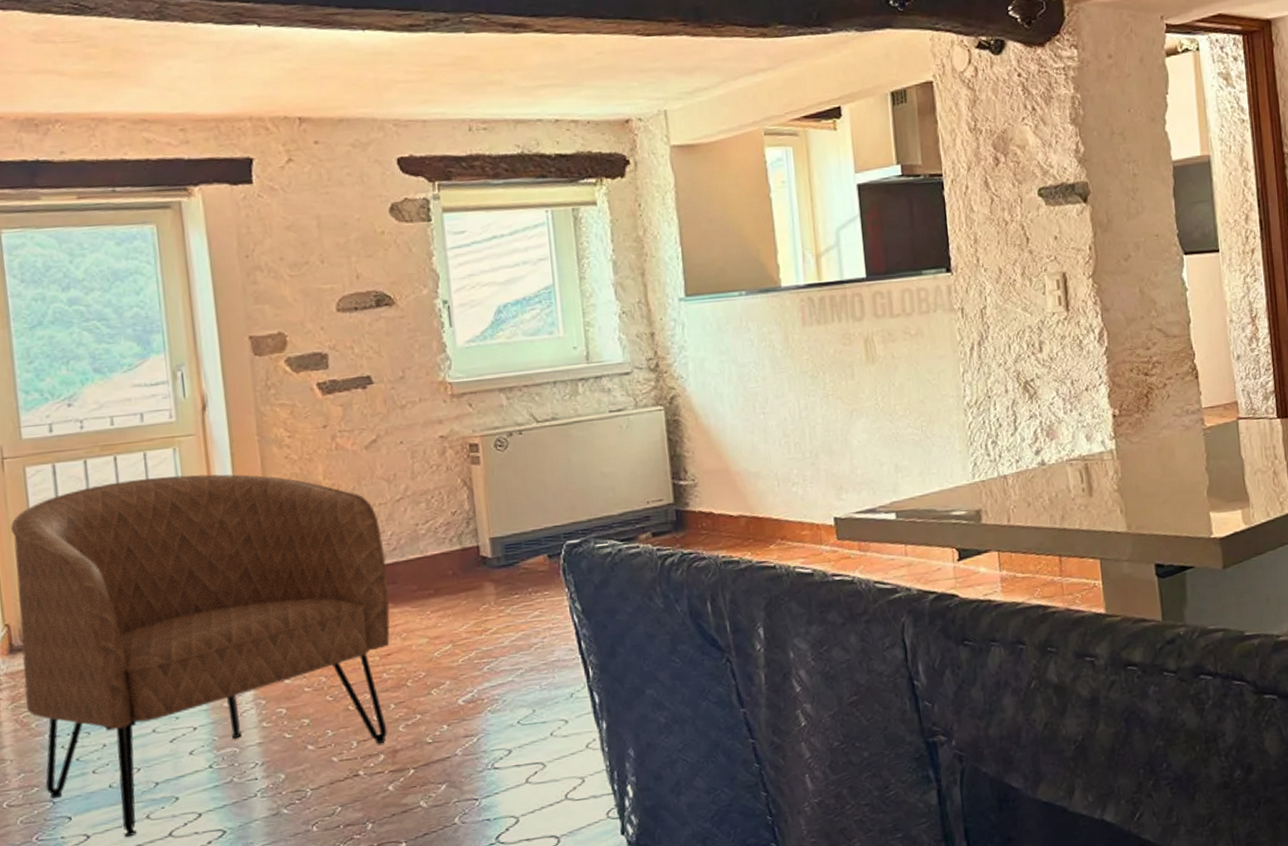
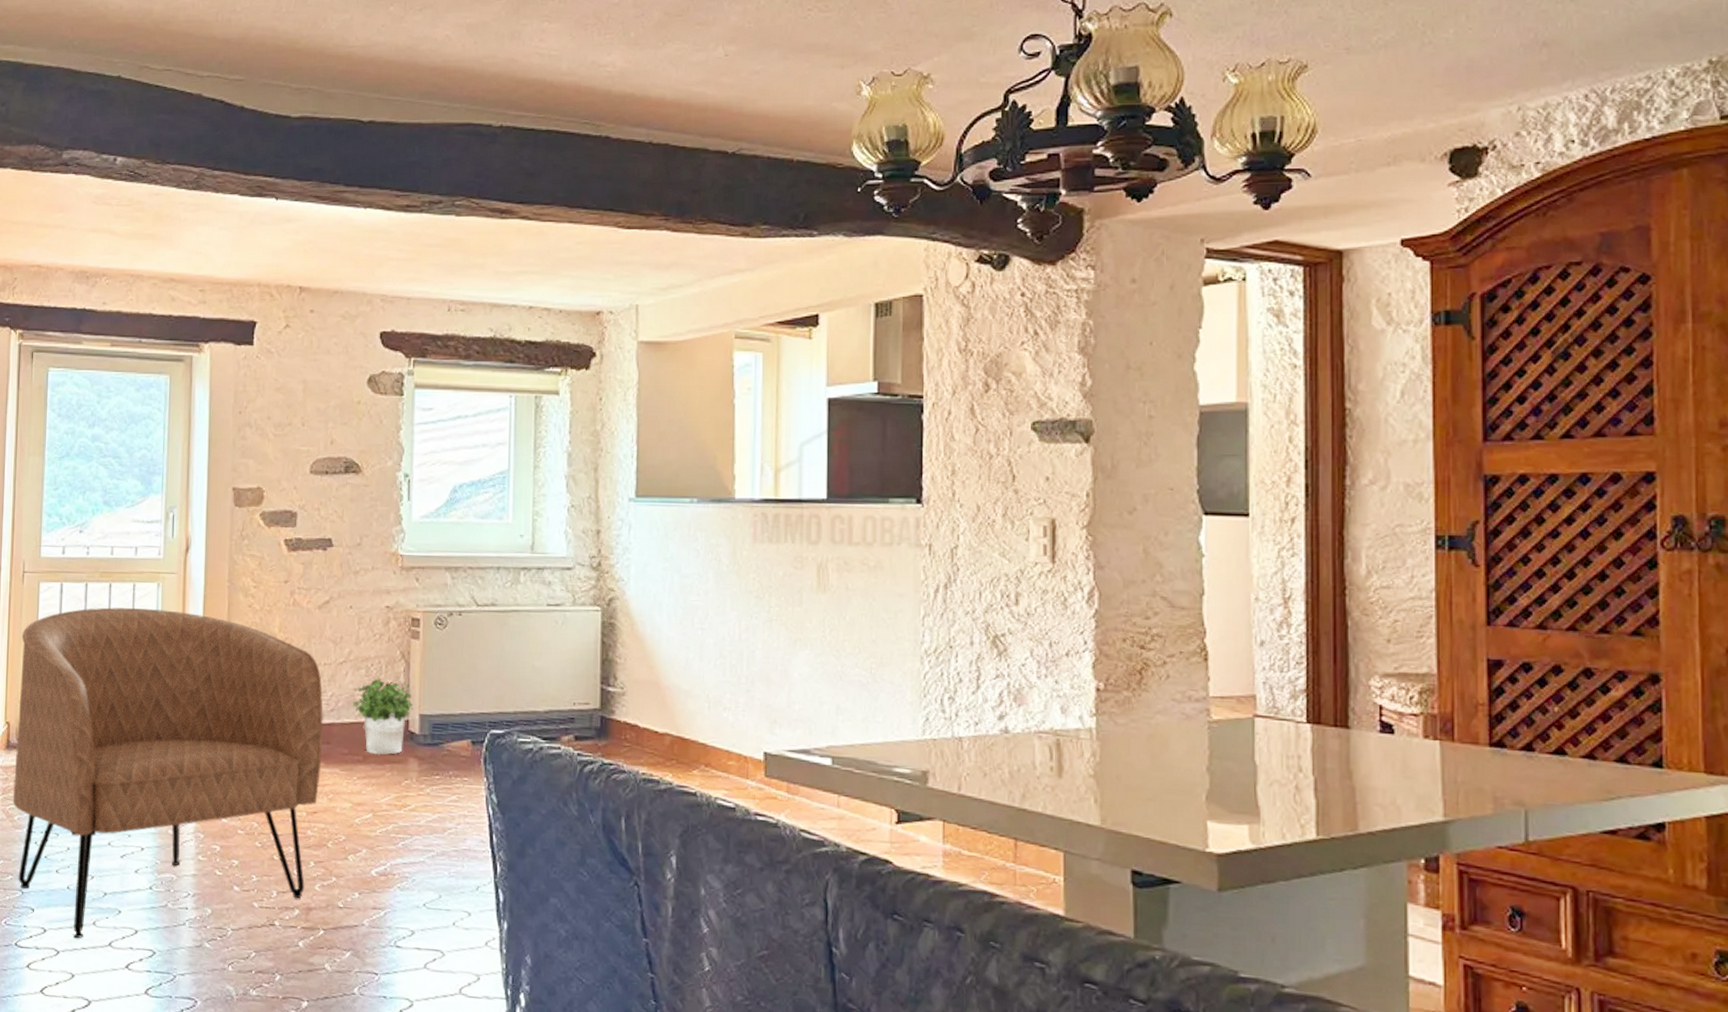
potted plant: none [416,509,483,586] -> present [353,678,414,755]

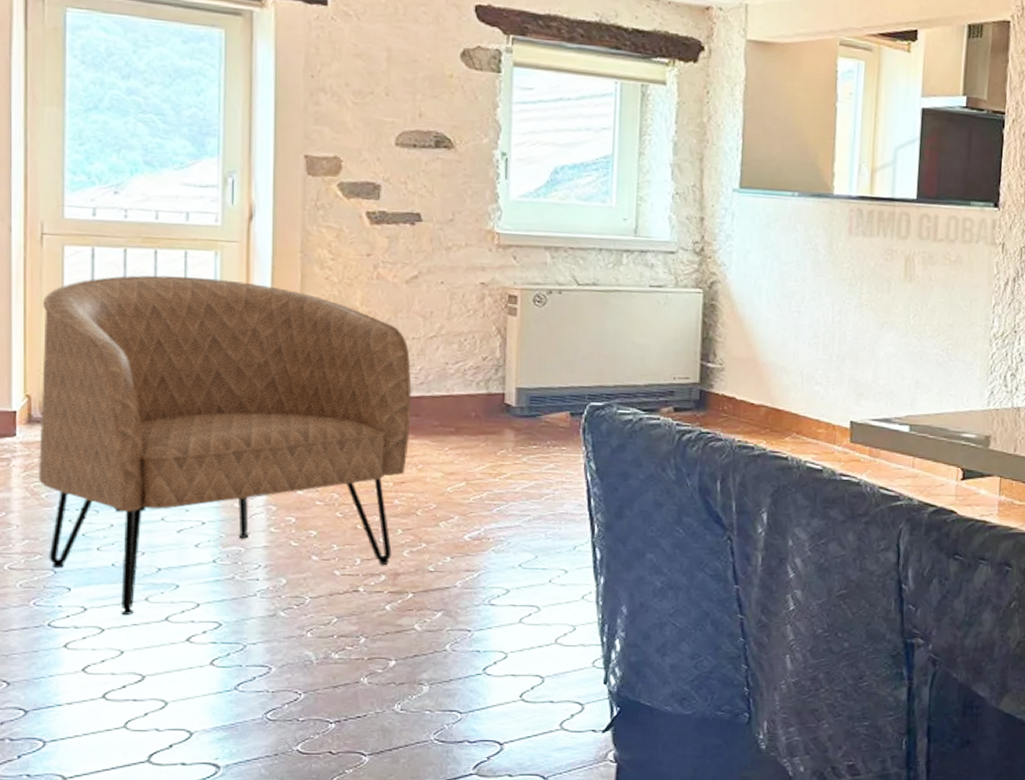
potted plant: present [353,678,414,755] -> none [444,352,510,427]

